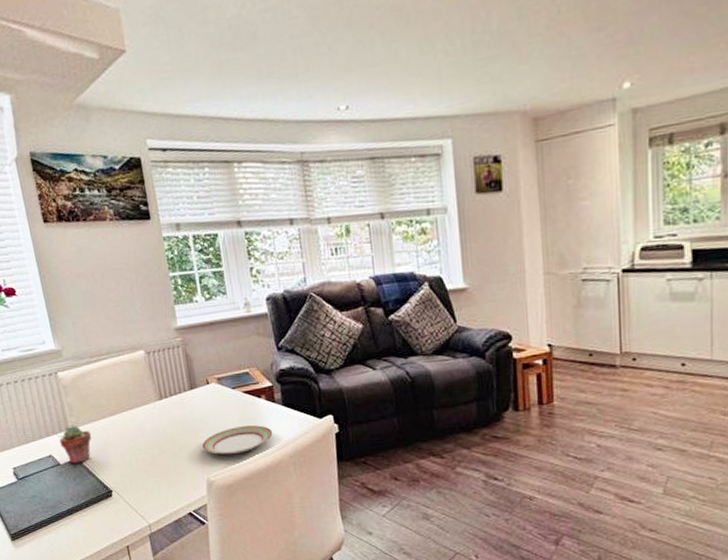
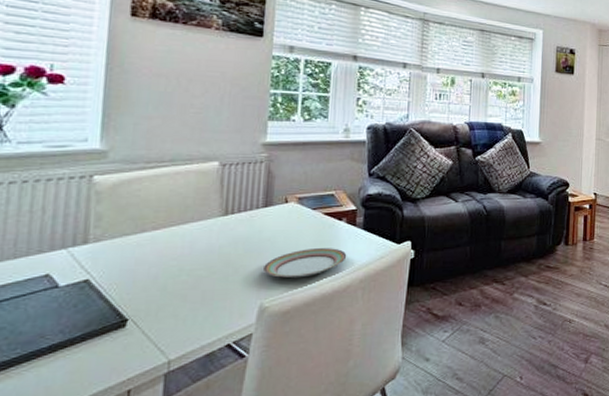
potted succulent: present [60,425,92,464] -> none [68,239,120,286]

